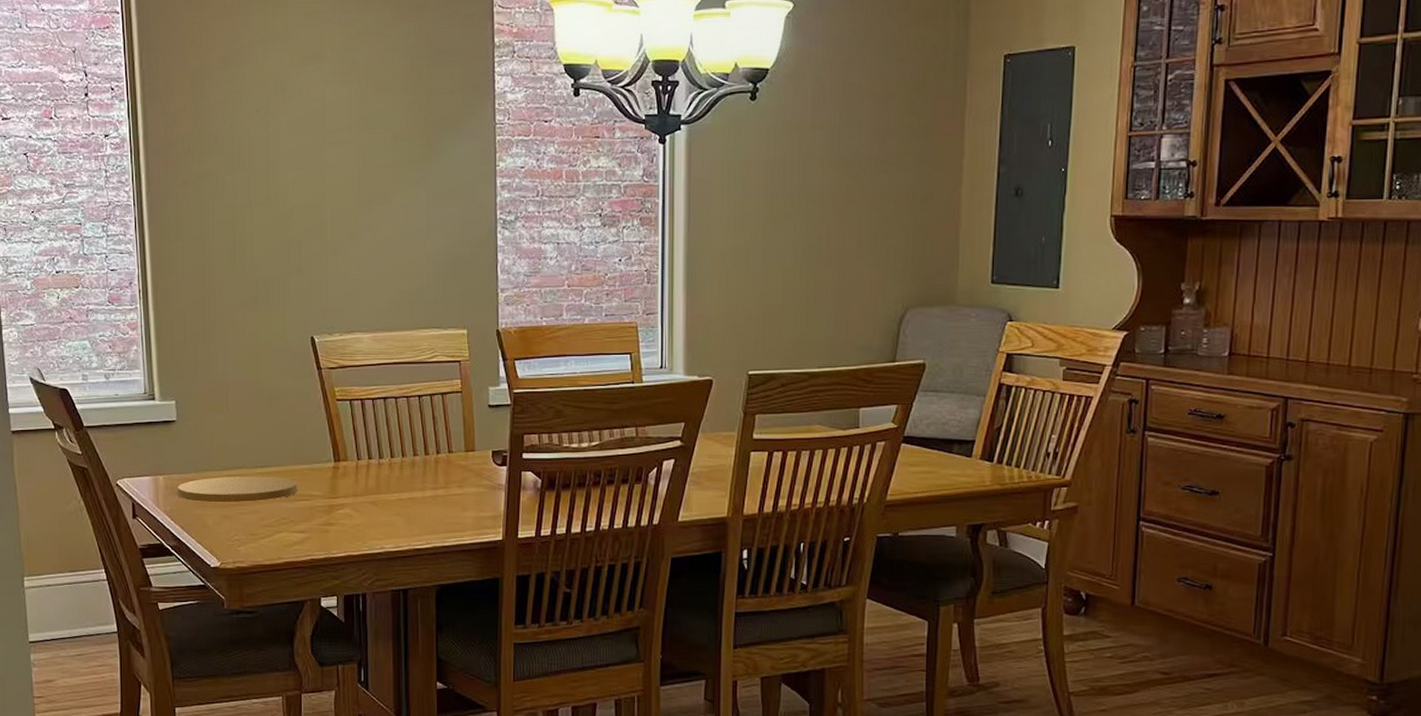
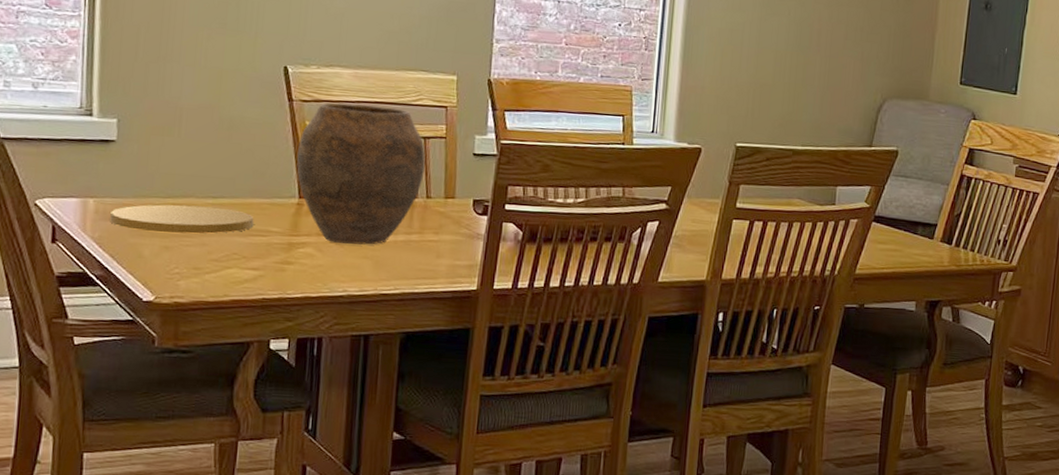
vase: none [330,367,444,502] -> present [296,103,426,245]

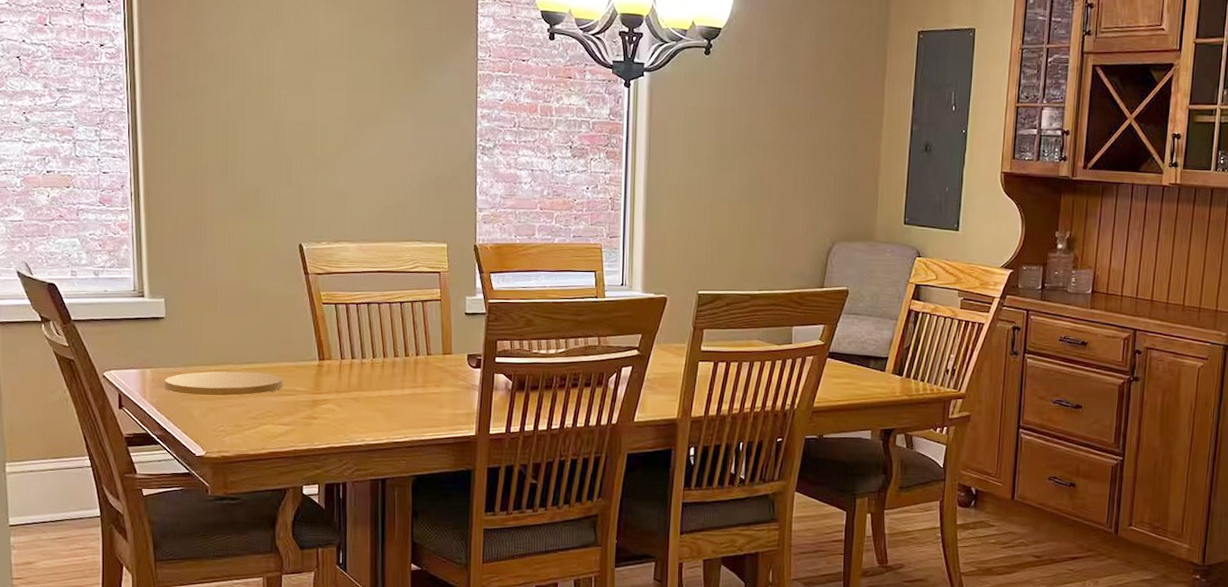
vase: present [296,103,426,245] -> none [315,274,424,399]

